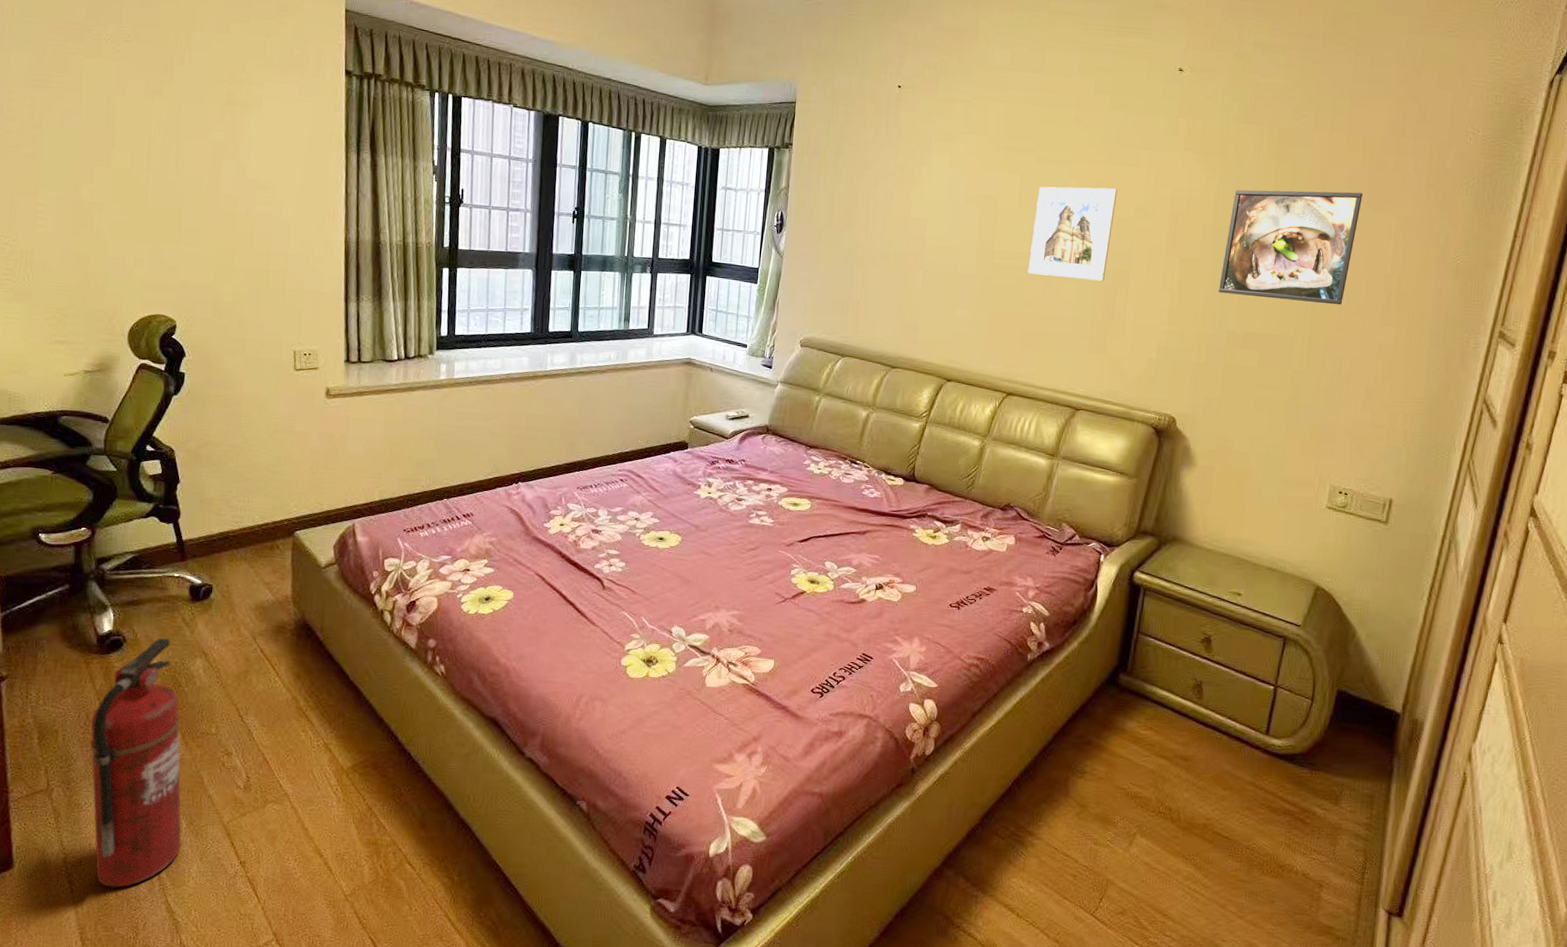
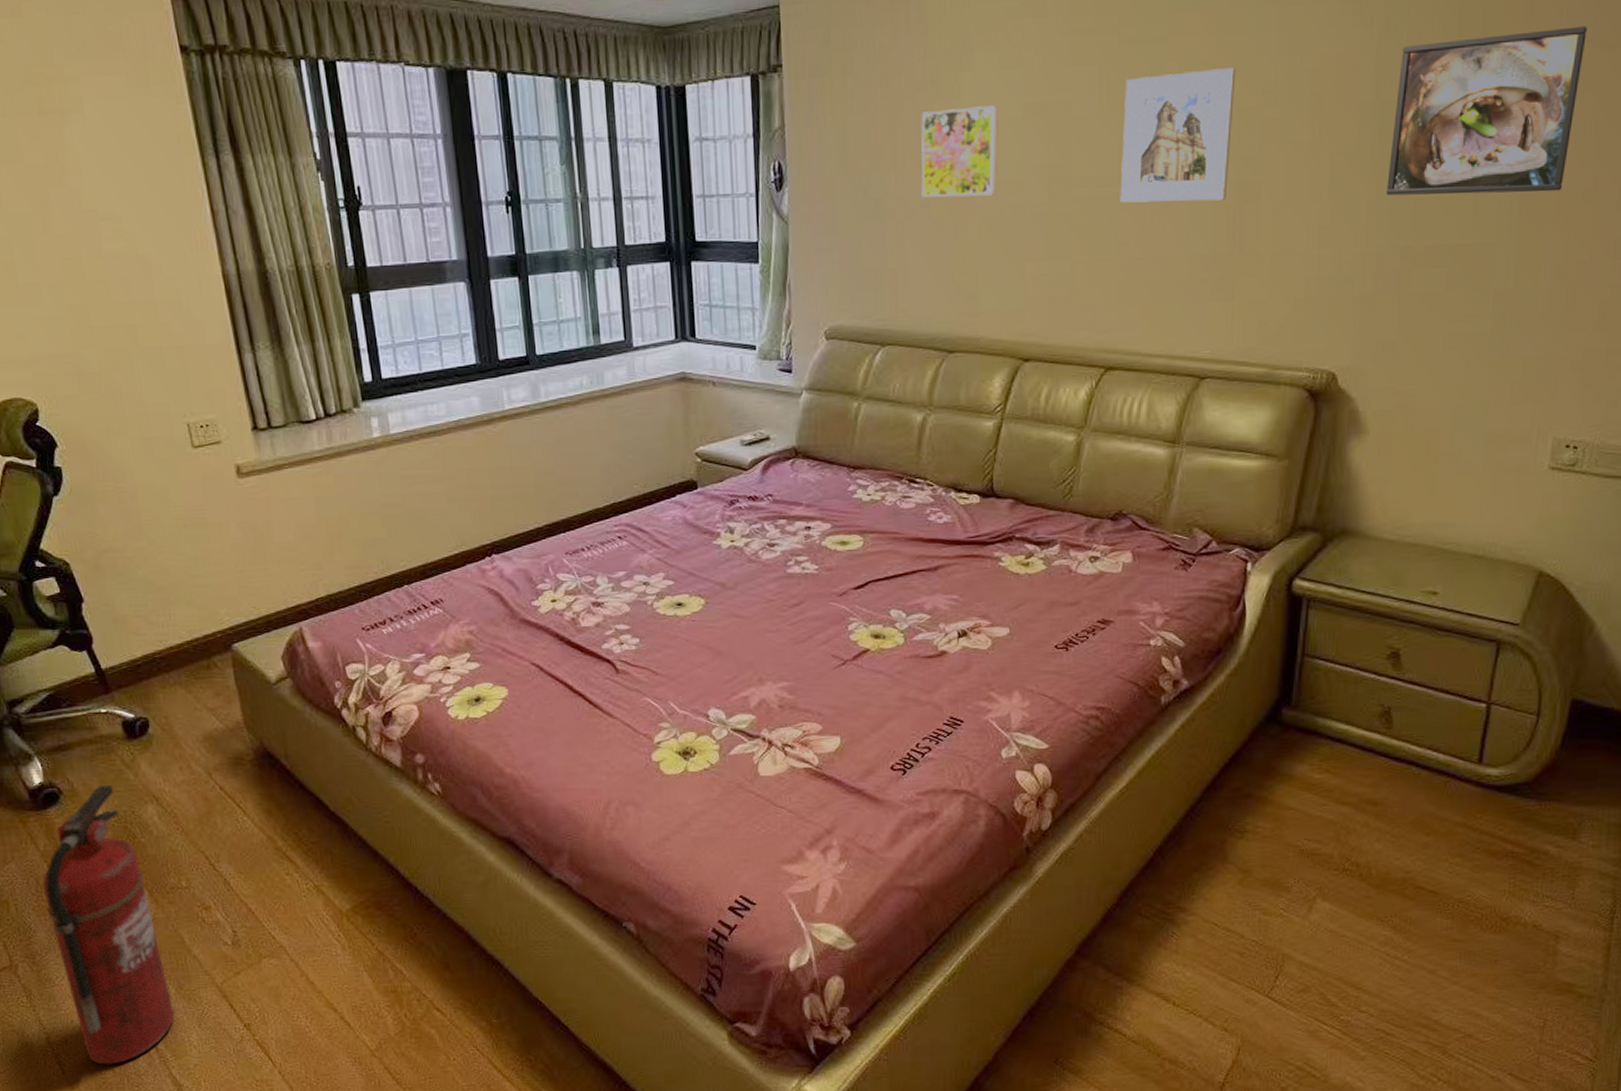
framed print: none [883,190,946,257] -> present [921,105,998,197]

